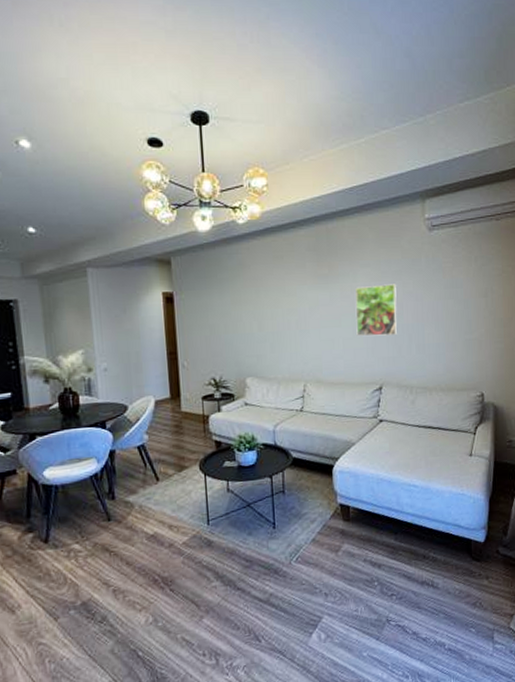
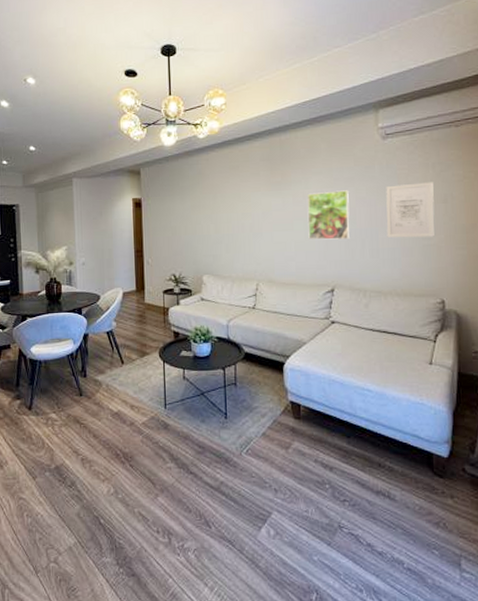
wall art: none [432,276,476,333] -> present [386,182,434,238]

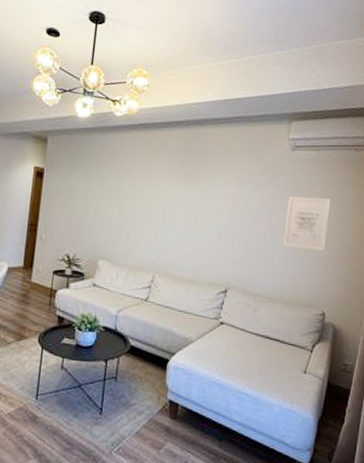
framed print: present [307,190,350,240] -> none [210,191,254,242]

